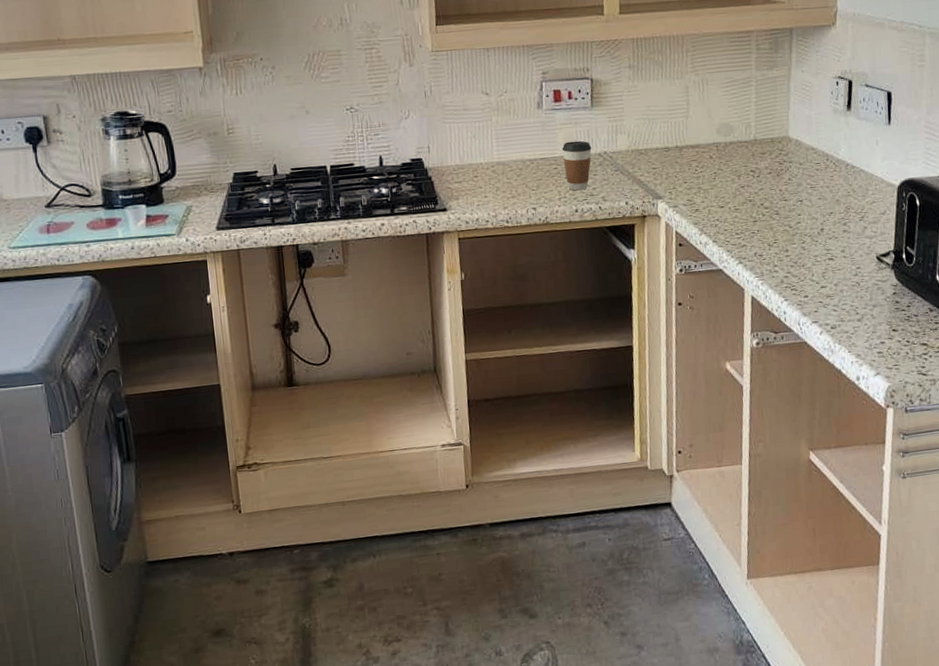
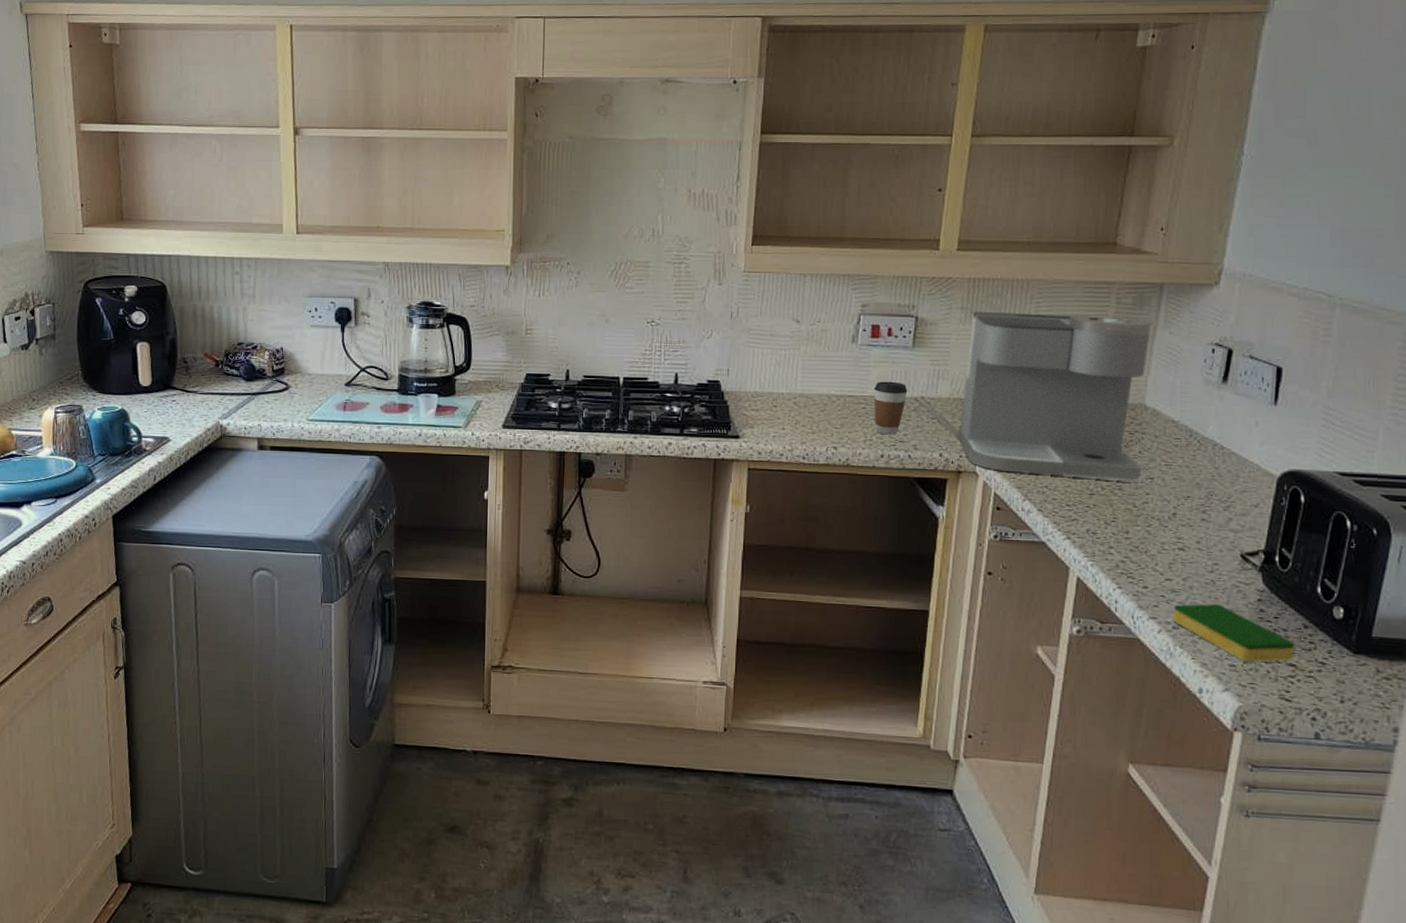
coffee maker: none [638,61,793,211] -> present [957,311,1152,482]
dish sponge: none [829,302,925,348] -> present [1172,604,1295,662]

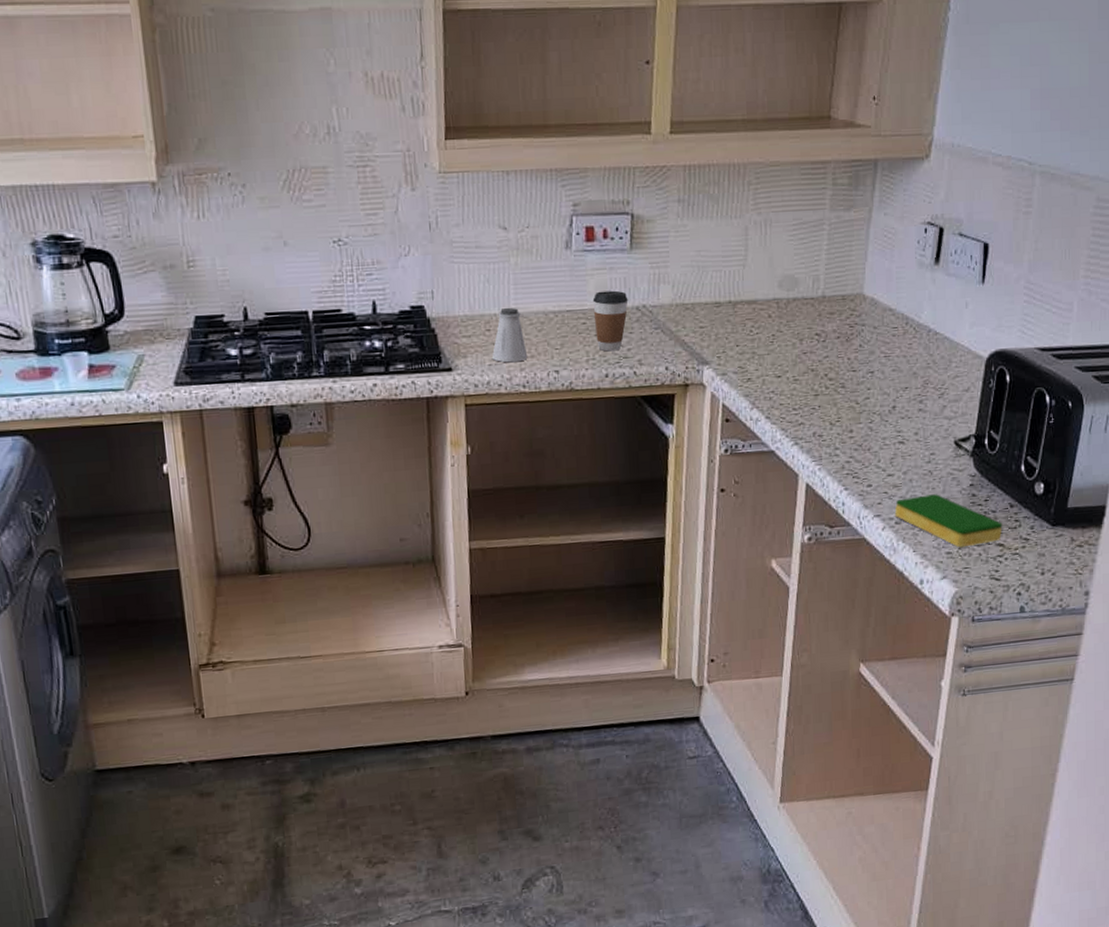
saltshaker: none [776,388,809,436] -> present [491,307,528,363]
coffee maker: present [957,311,1152,482] -> none [682,200,867,380]

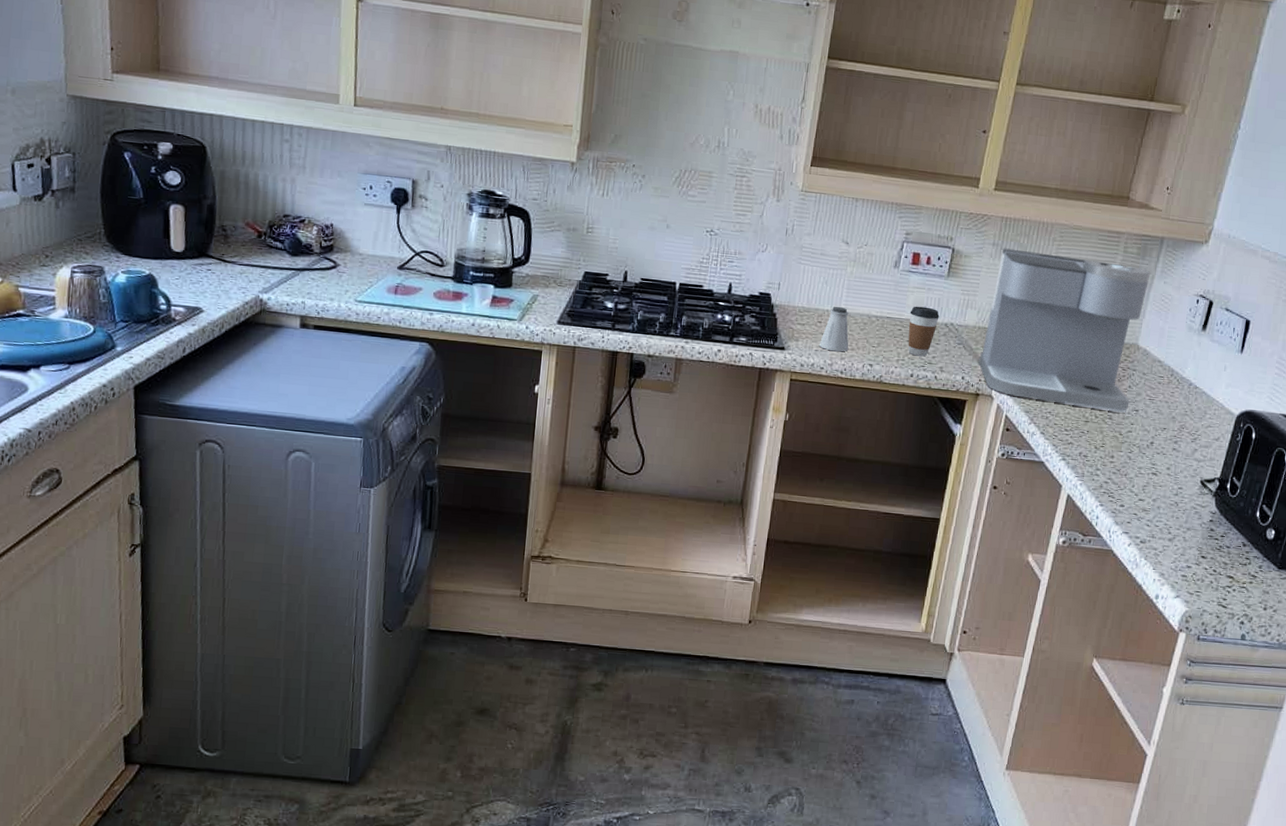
coffee maker: none [682,200,867,380] -> present [978,248,1151,413]
dish sponge: present [894,494,1003,548] -> none [1140,522,1235,574]

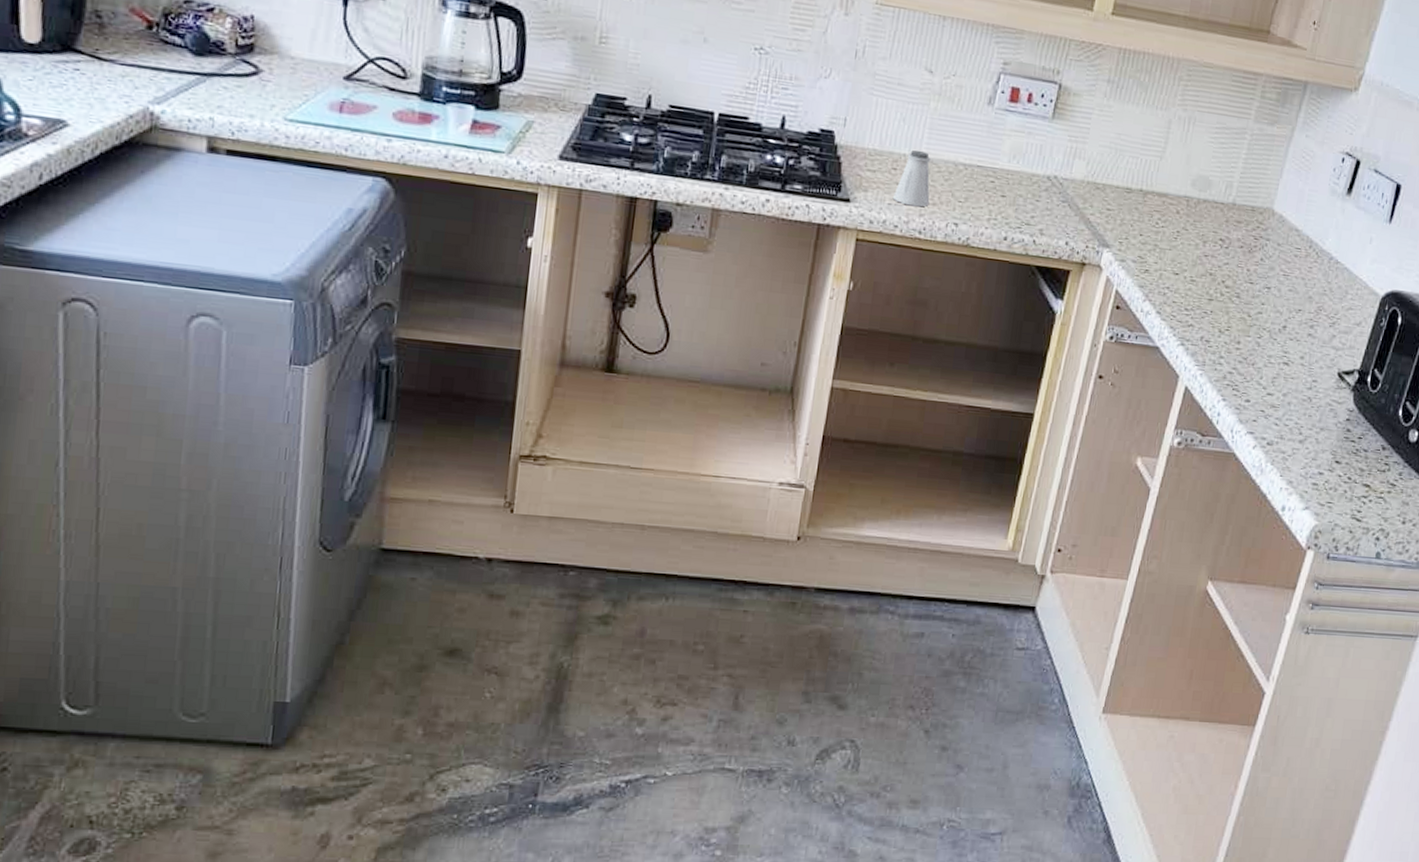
coffee cup: present [908,306,940,357] -> none [1001,153,1041,216]
coffee maker: present [978,248,1151,413] -> none [1086,86,1291,291]

